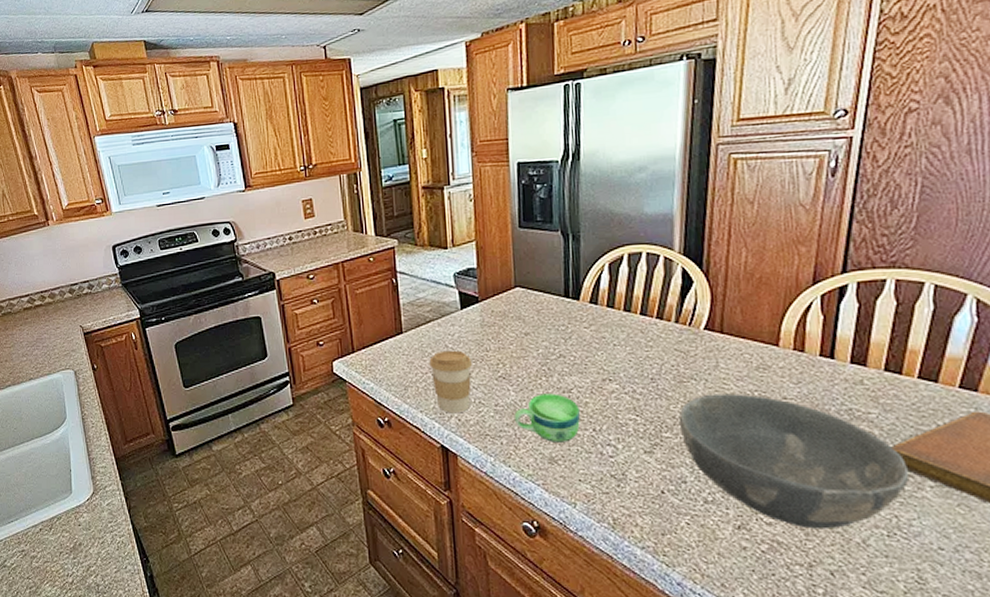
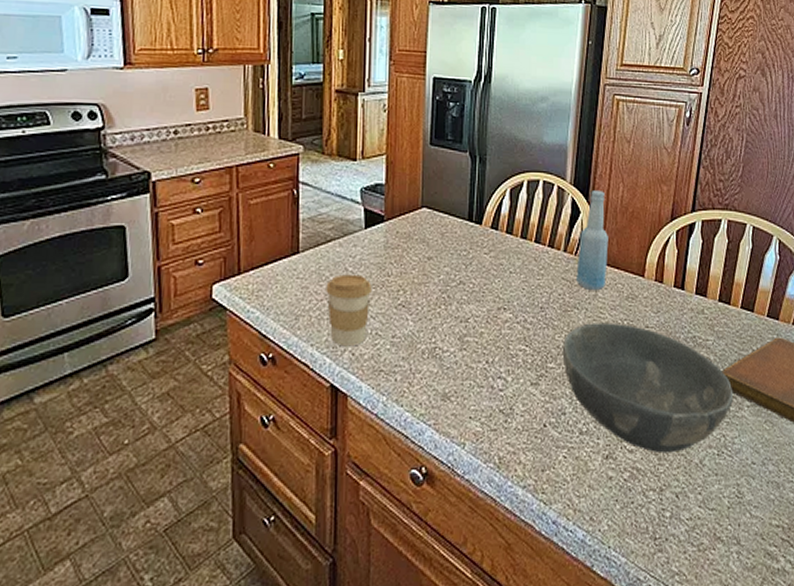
cup: present [514,393,580,442] -> none [410,323,474,377]
bottle: none [692,258,731,362] -> present [576,191,609,291]

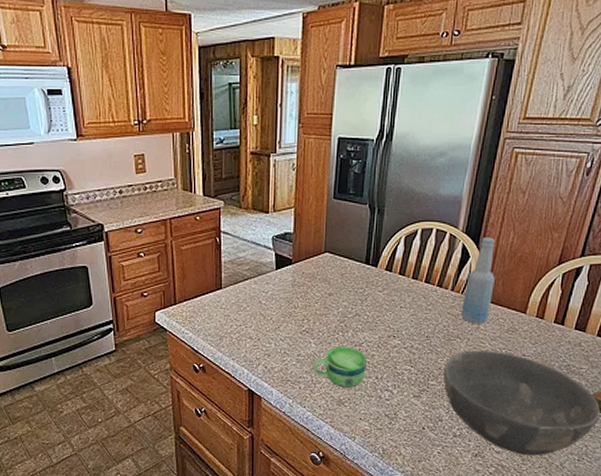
coffee cup: present [326,274,371,347] -> none [244,306,281,362]
cup: none [410,323,474,377] -> present [312,346,367,388]

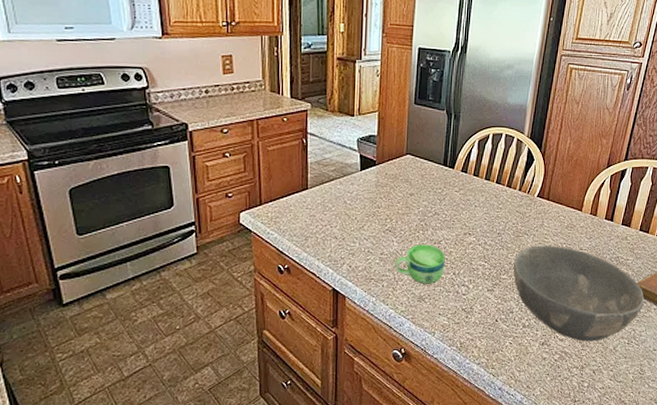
bottle: present [461,238,495,324] -> none [528,143,556,221]

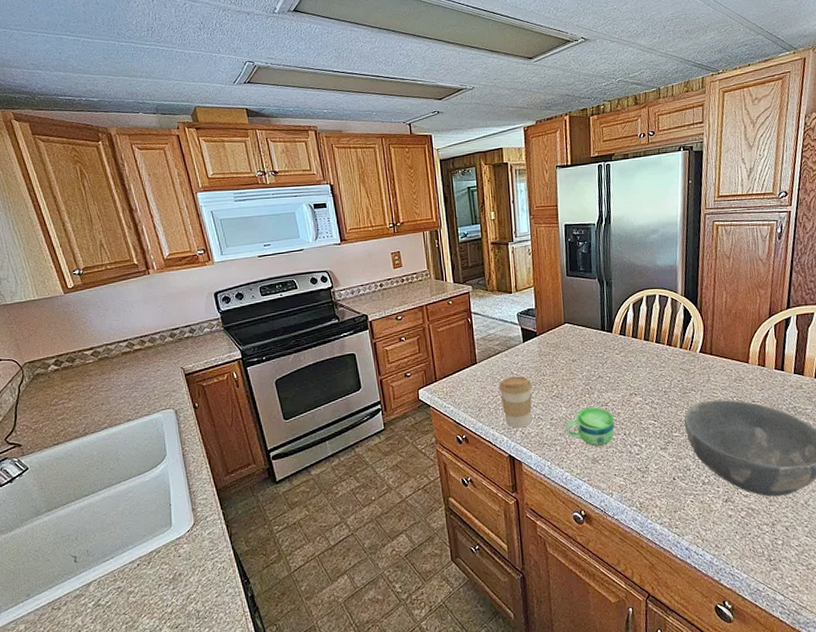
coffee cup: none [329,206,365,261] -> present [498,376,532,428]

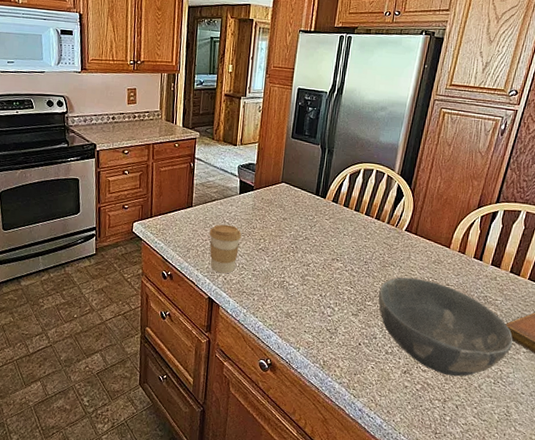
cup: present [565,407,615,446] -> none [265,265,313,303]

